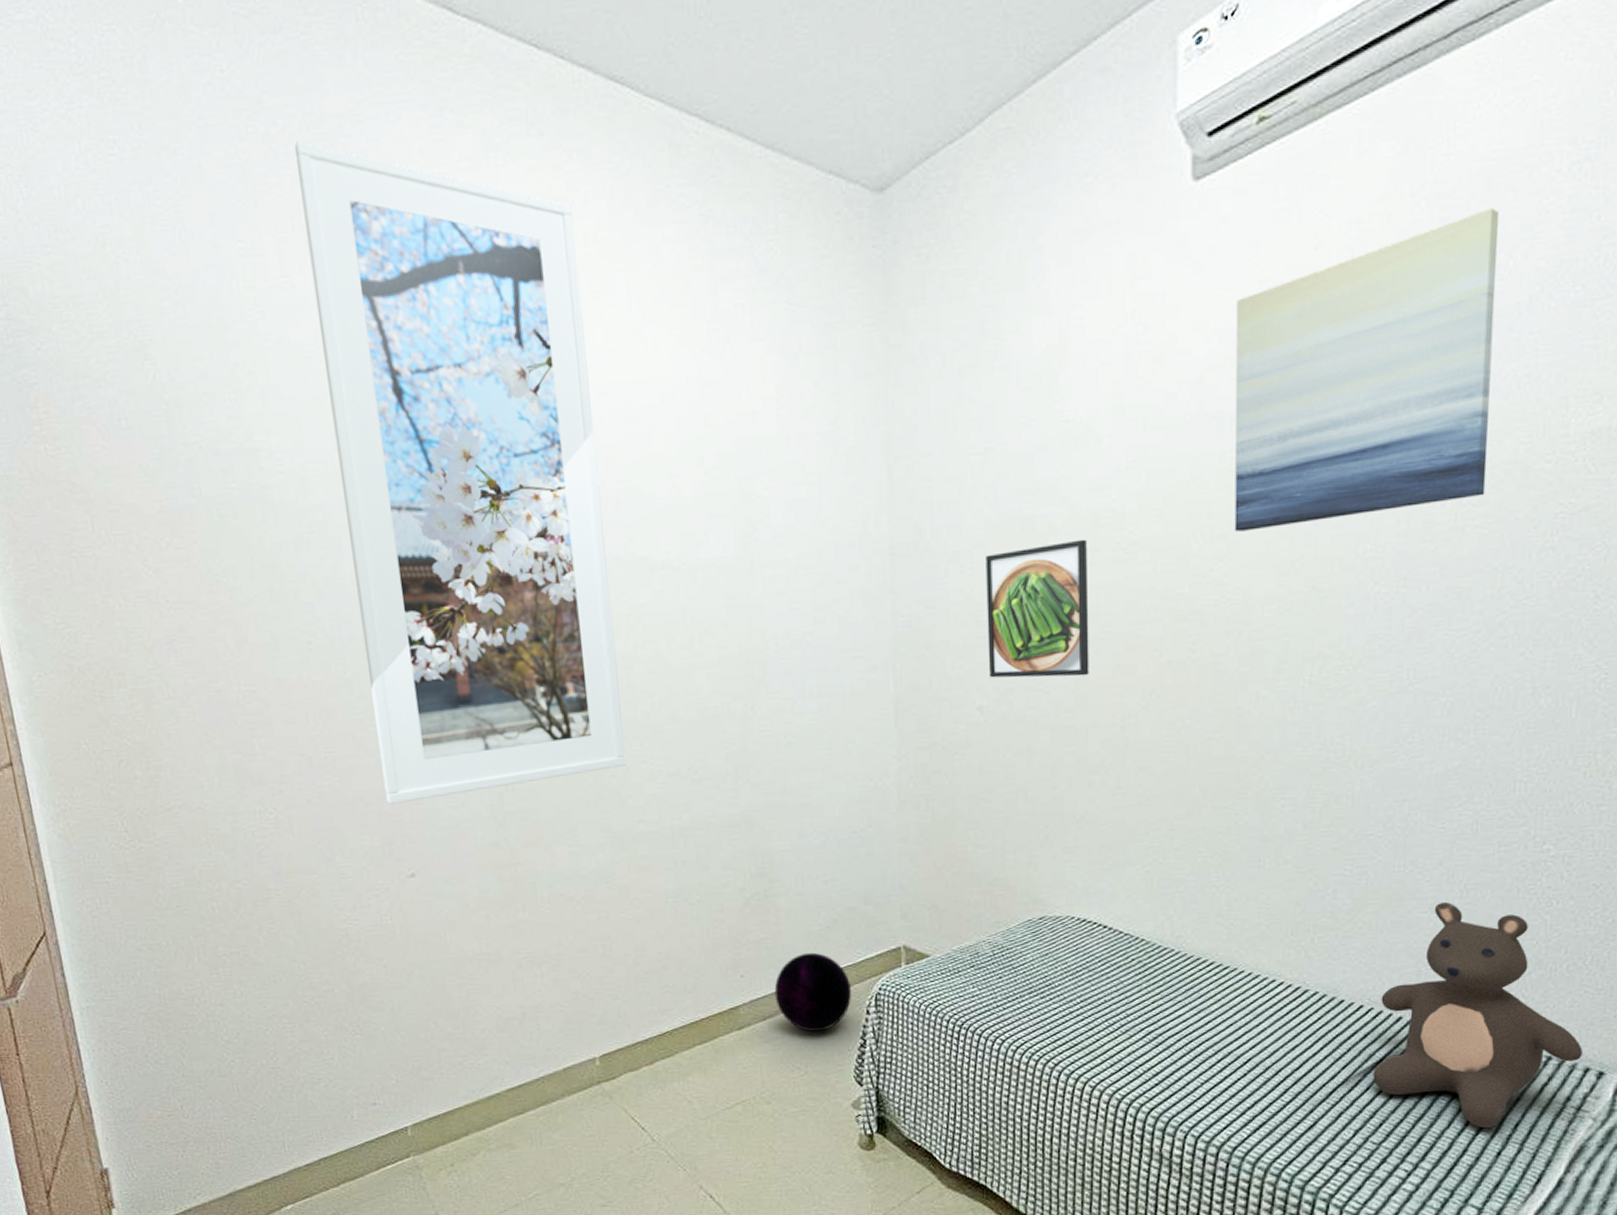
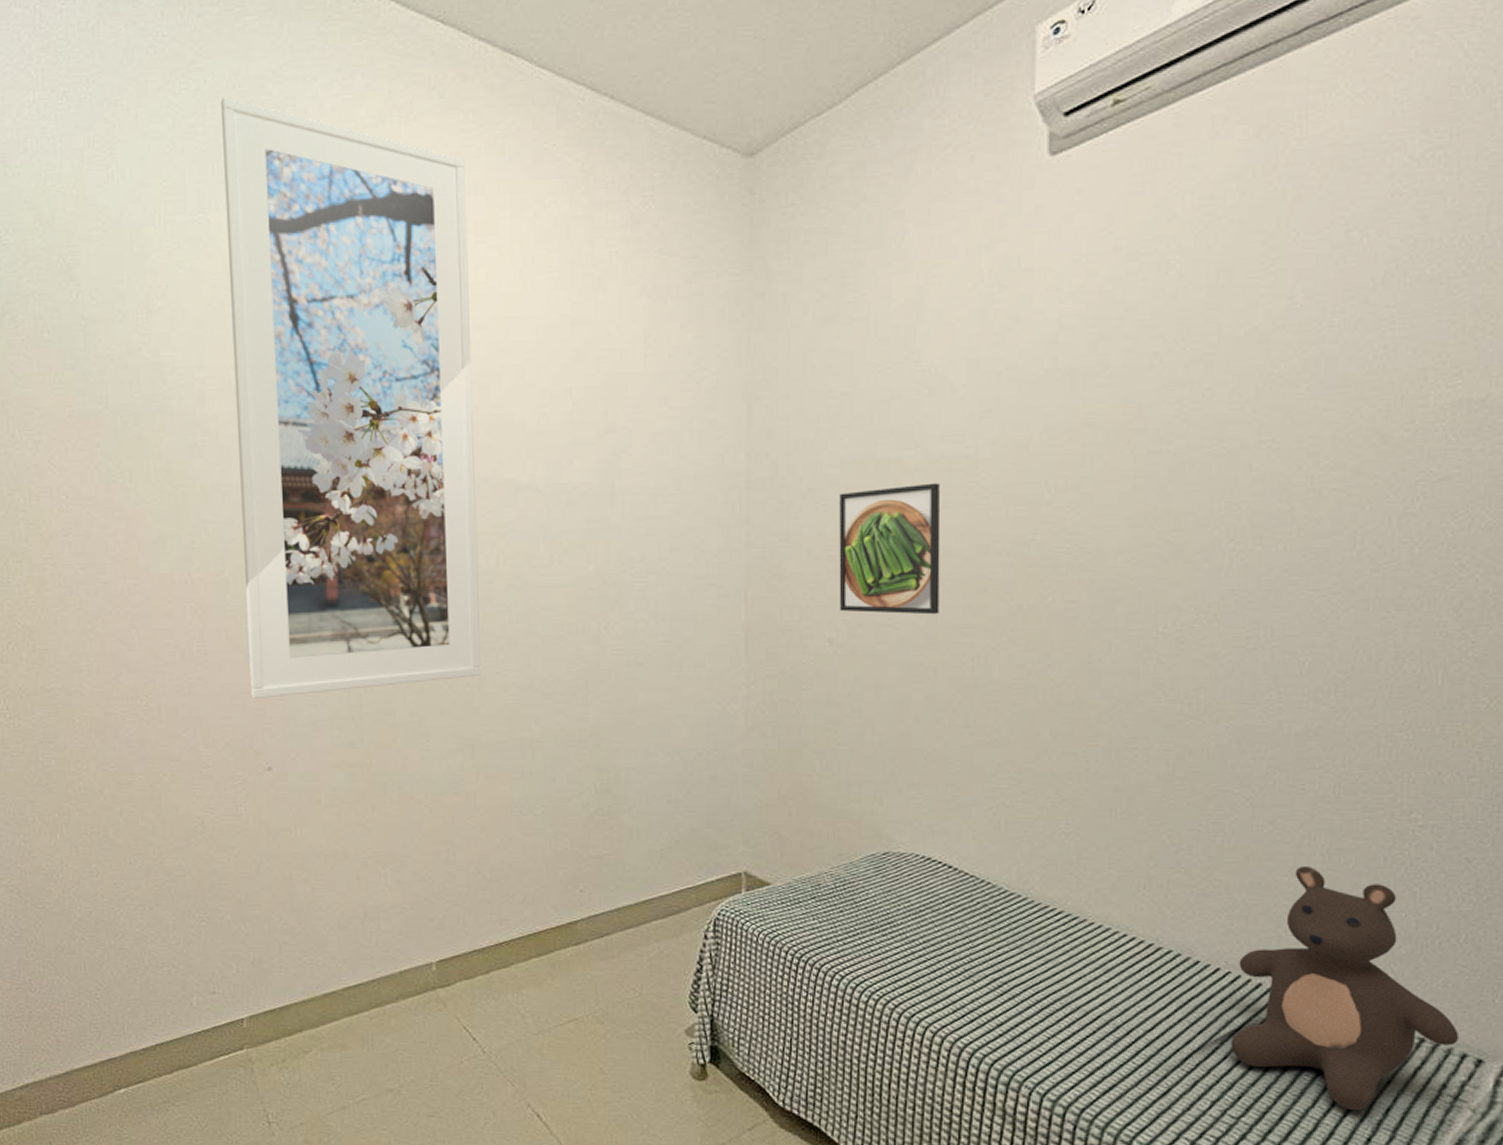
ball: present [774,952,852,1032] -> none [613,872,691,953]
wall art: present [1234,207,1499,532] -> none [1087,188,1352,483]

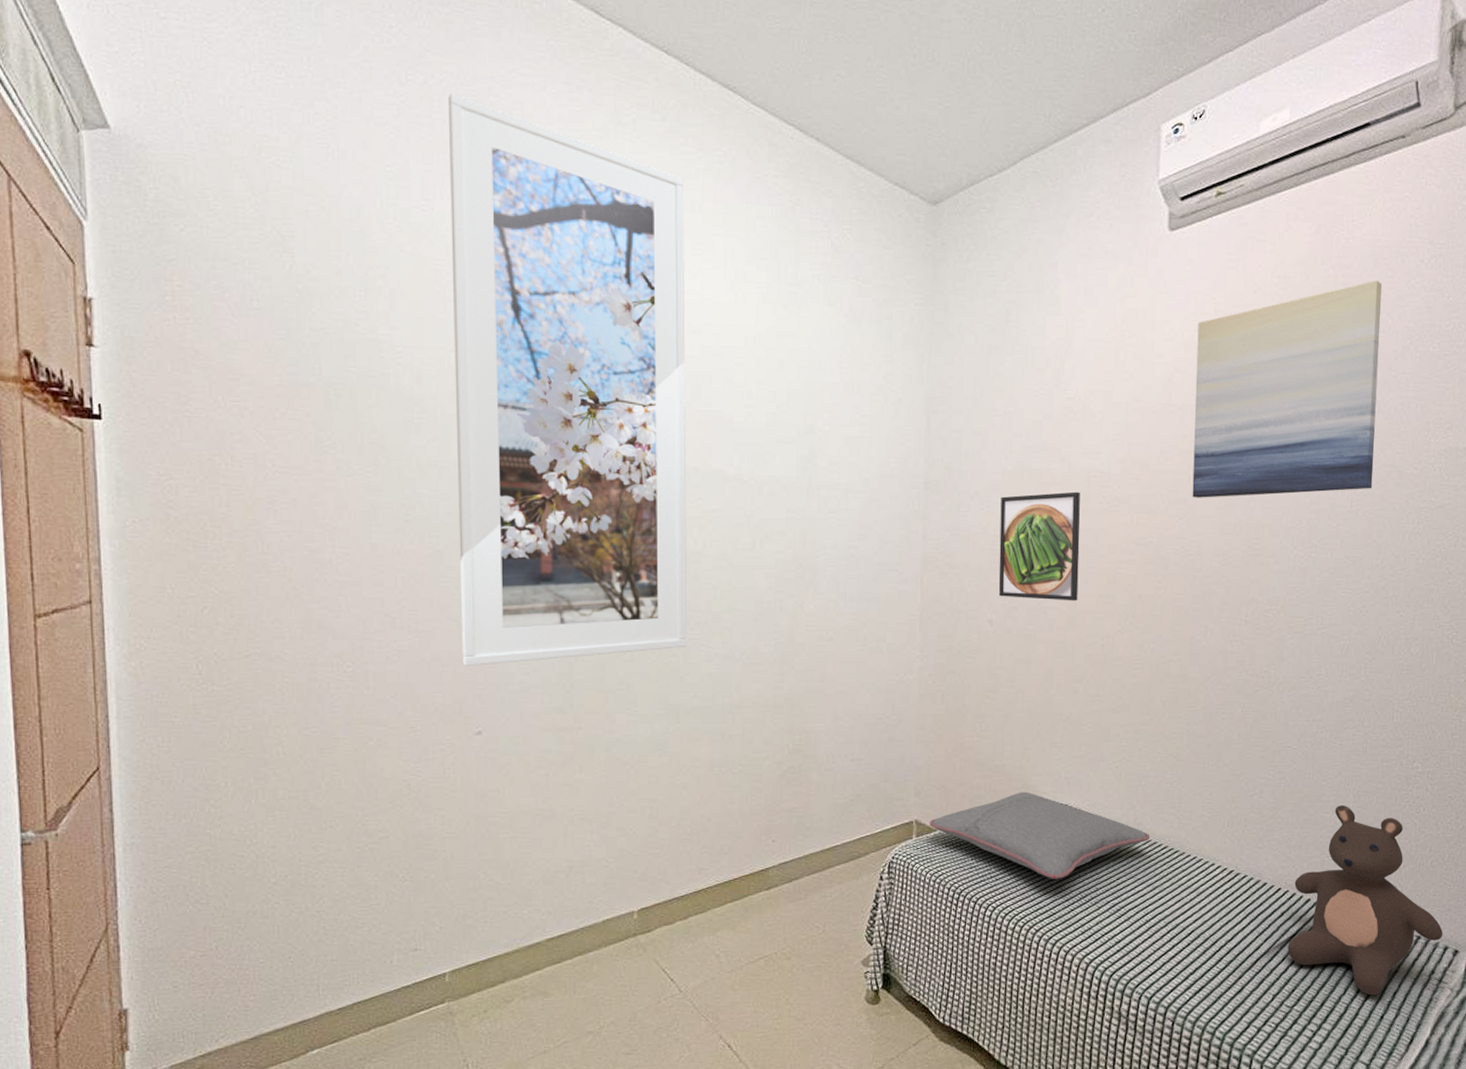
pillow: none [761,841,1040,946] -> present [929,791,1150,879]
wall art: none [1087,188,1352,483] -> present [1192,279,1382,498]

